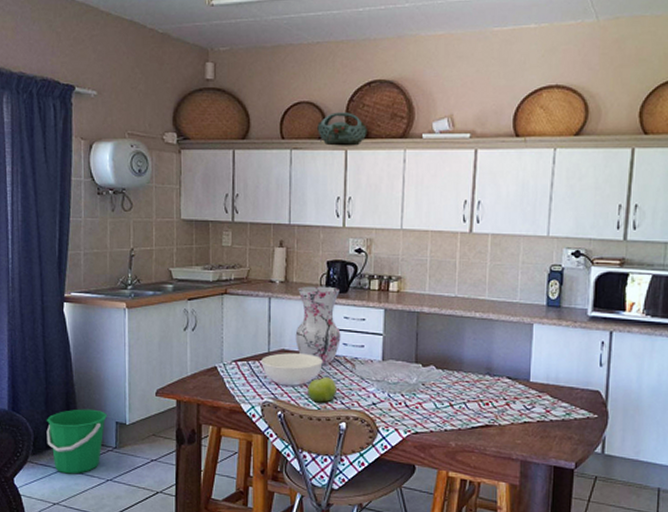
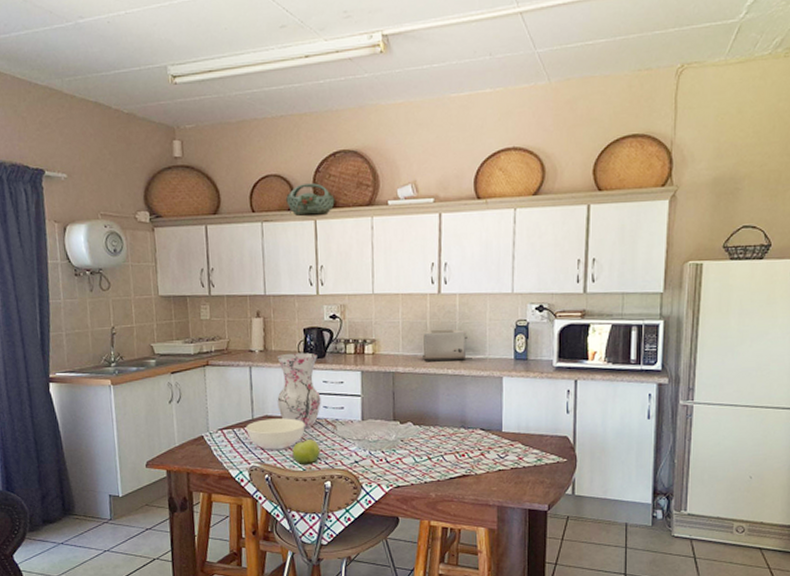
bucket: present [46,409,108,474] -> none [40,484,101,548]
toaster: none [450,269,498,304] -> present [422,329,468,362]

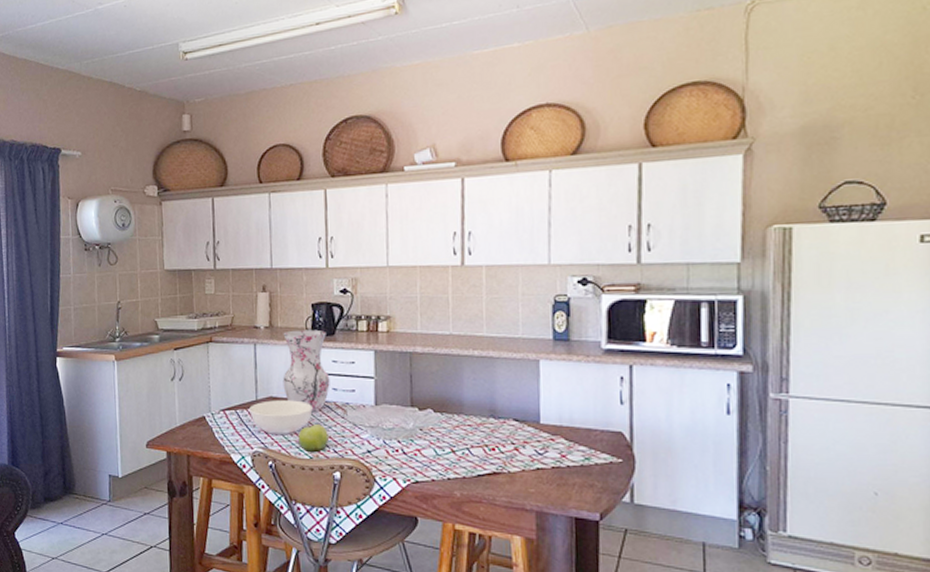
decorative basket: present [285,183,336,217] -> none [293,151,348,187]
toaster: present [422,329,468,362] -> none [443,304,496,342]

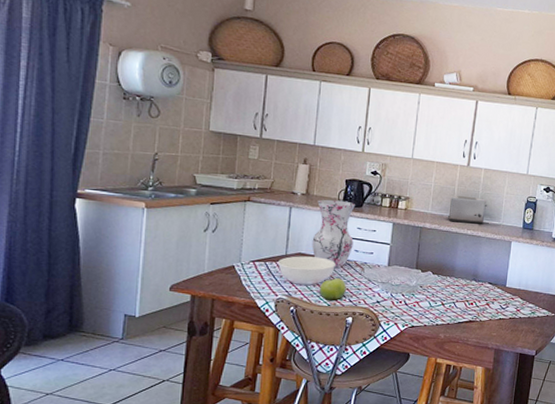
toaster: none [443,304,496,342] -> present [448,194,487,224]

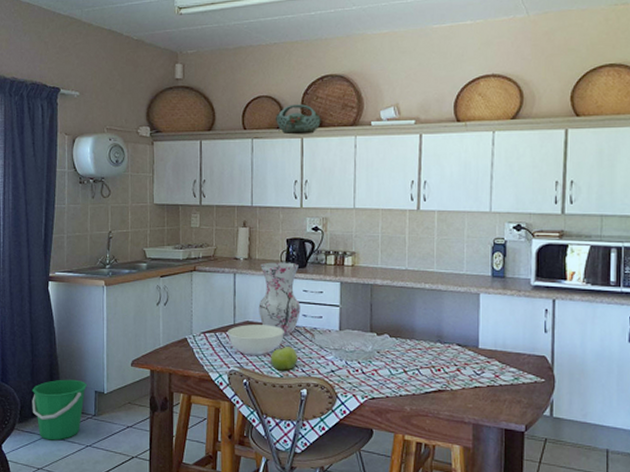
bucket: none [44,301,116,365] -> present [31,379,88,441]
decorative basket: none [344,55,391,86] -> present [274,104,322,135]
toaster: present [448,194,487,224] -> none [401,244,445,276]

